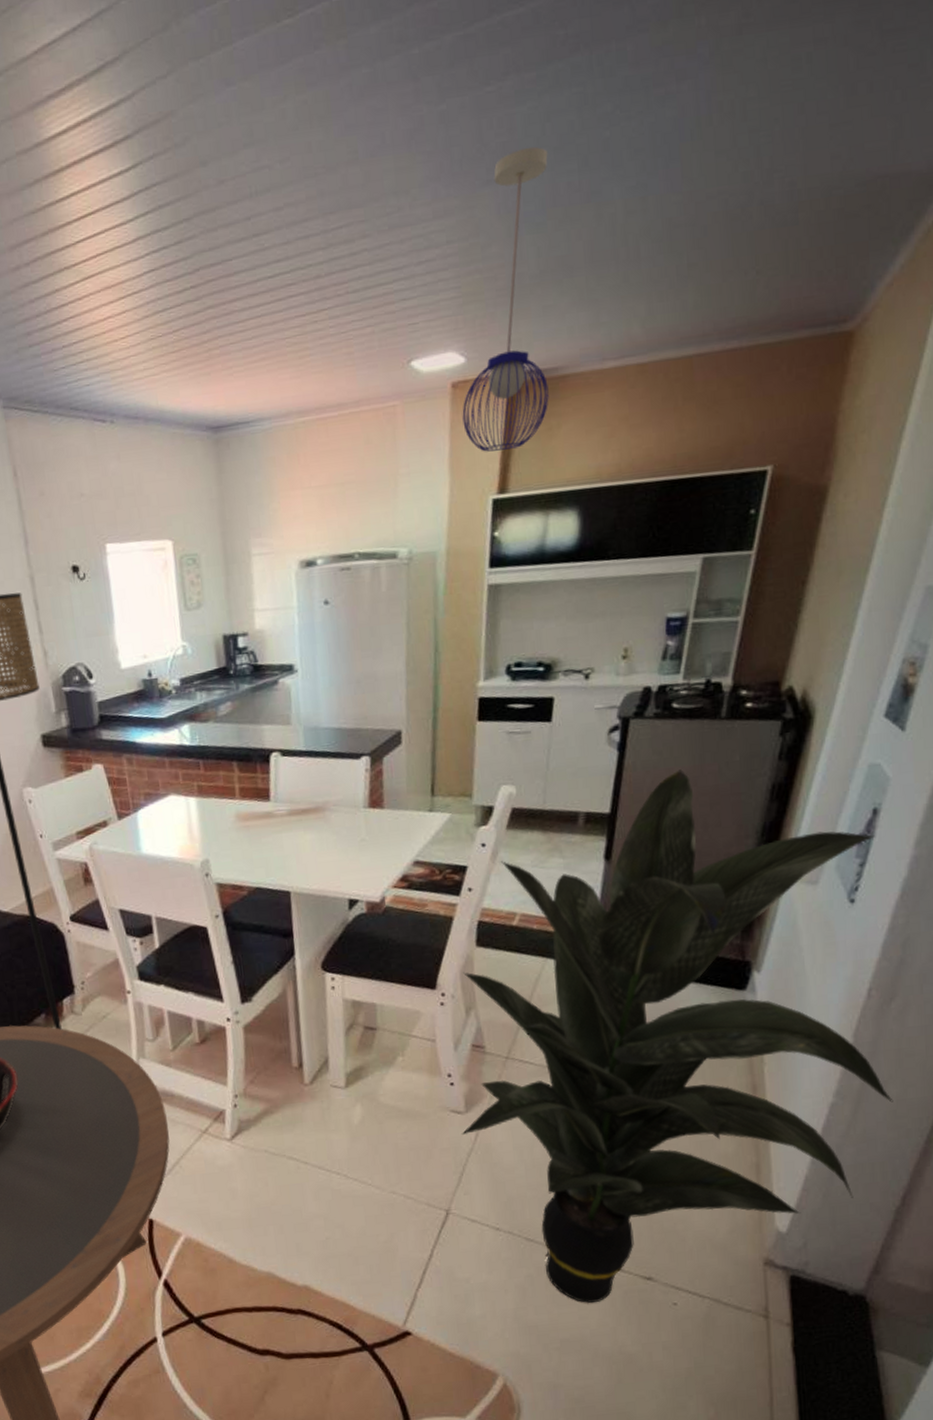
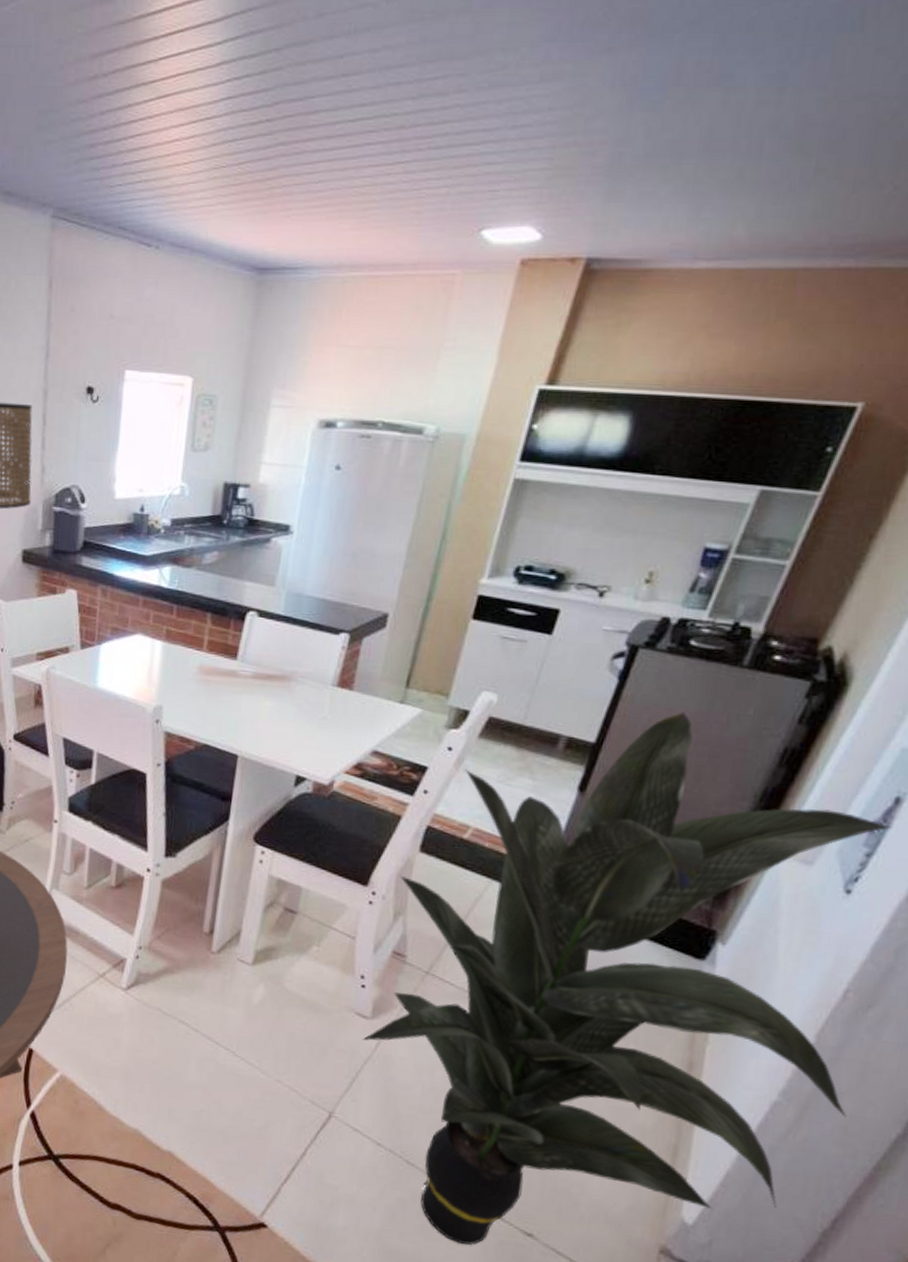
pendant light: present [462,146,549,452] -> none [524,17,682,339]

